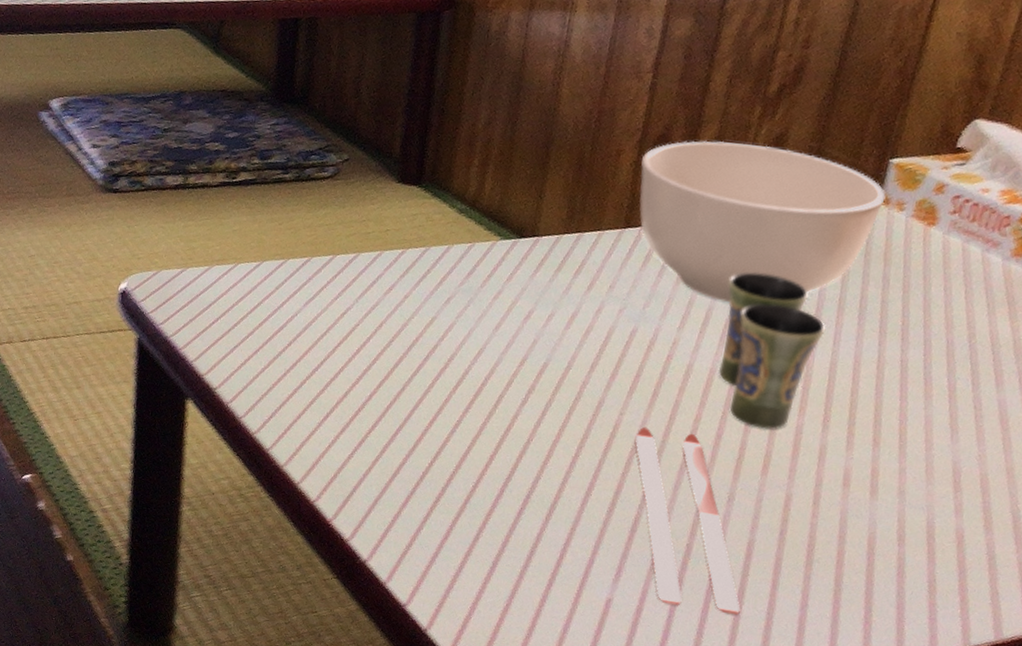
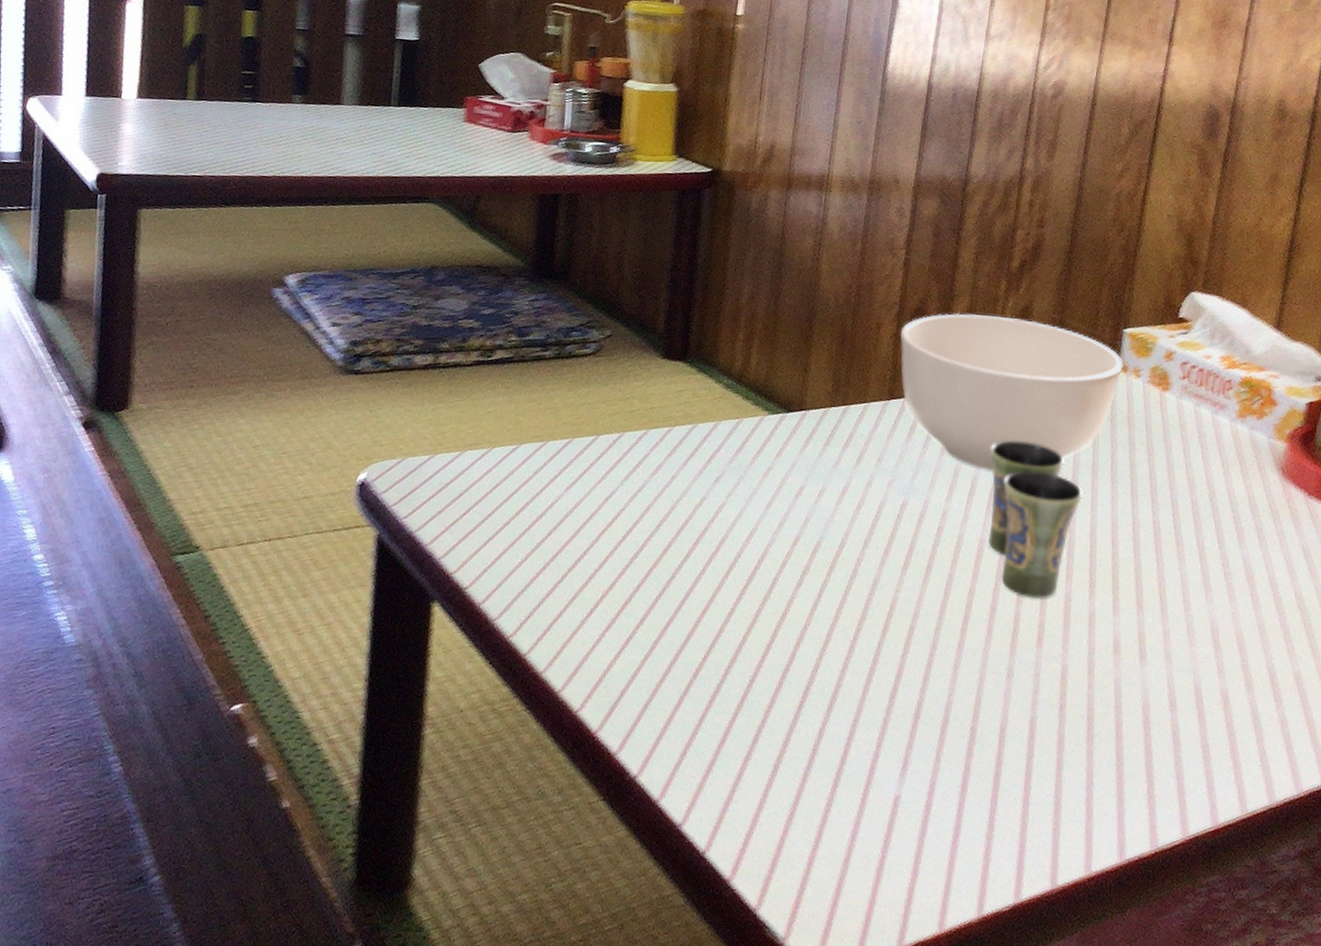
chopsticks: present [635,426,741,616] -> none [913,603,1029,803]

